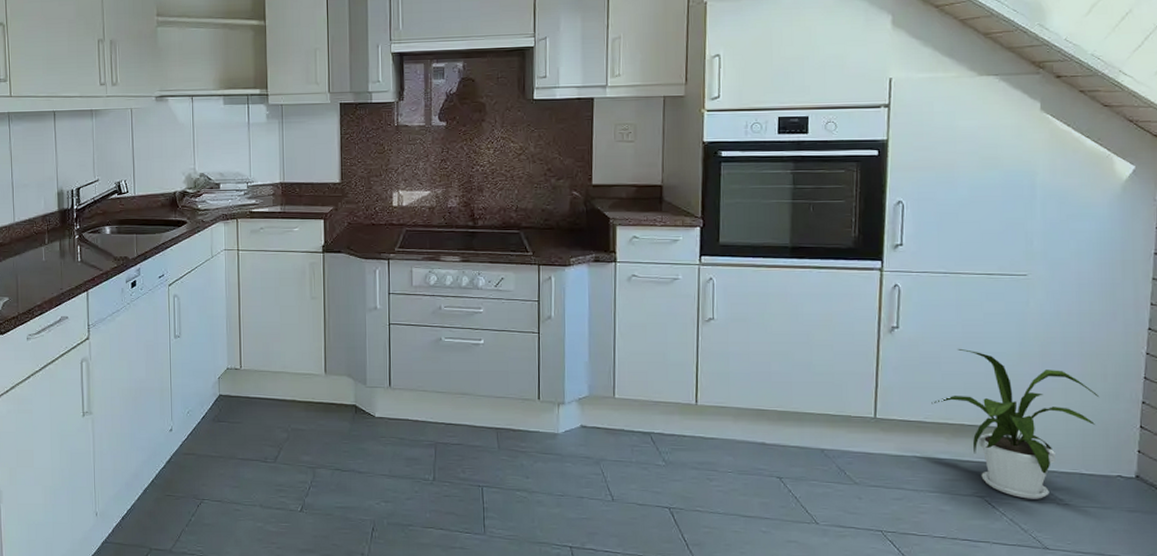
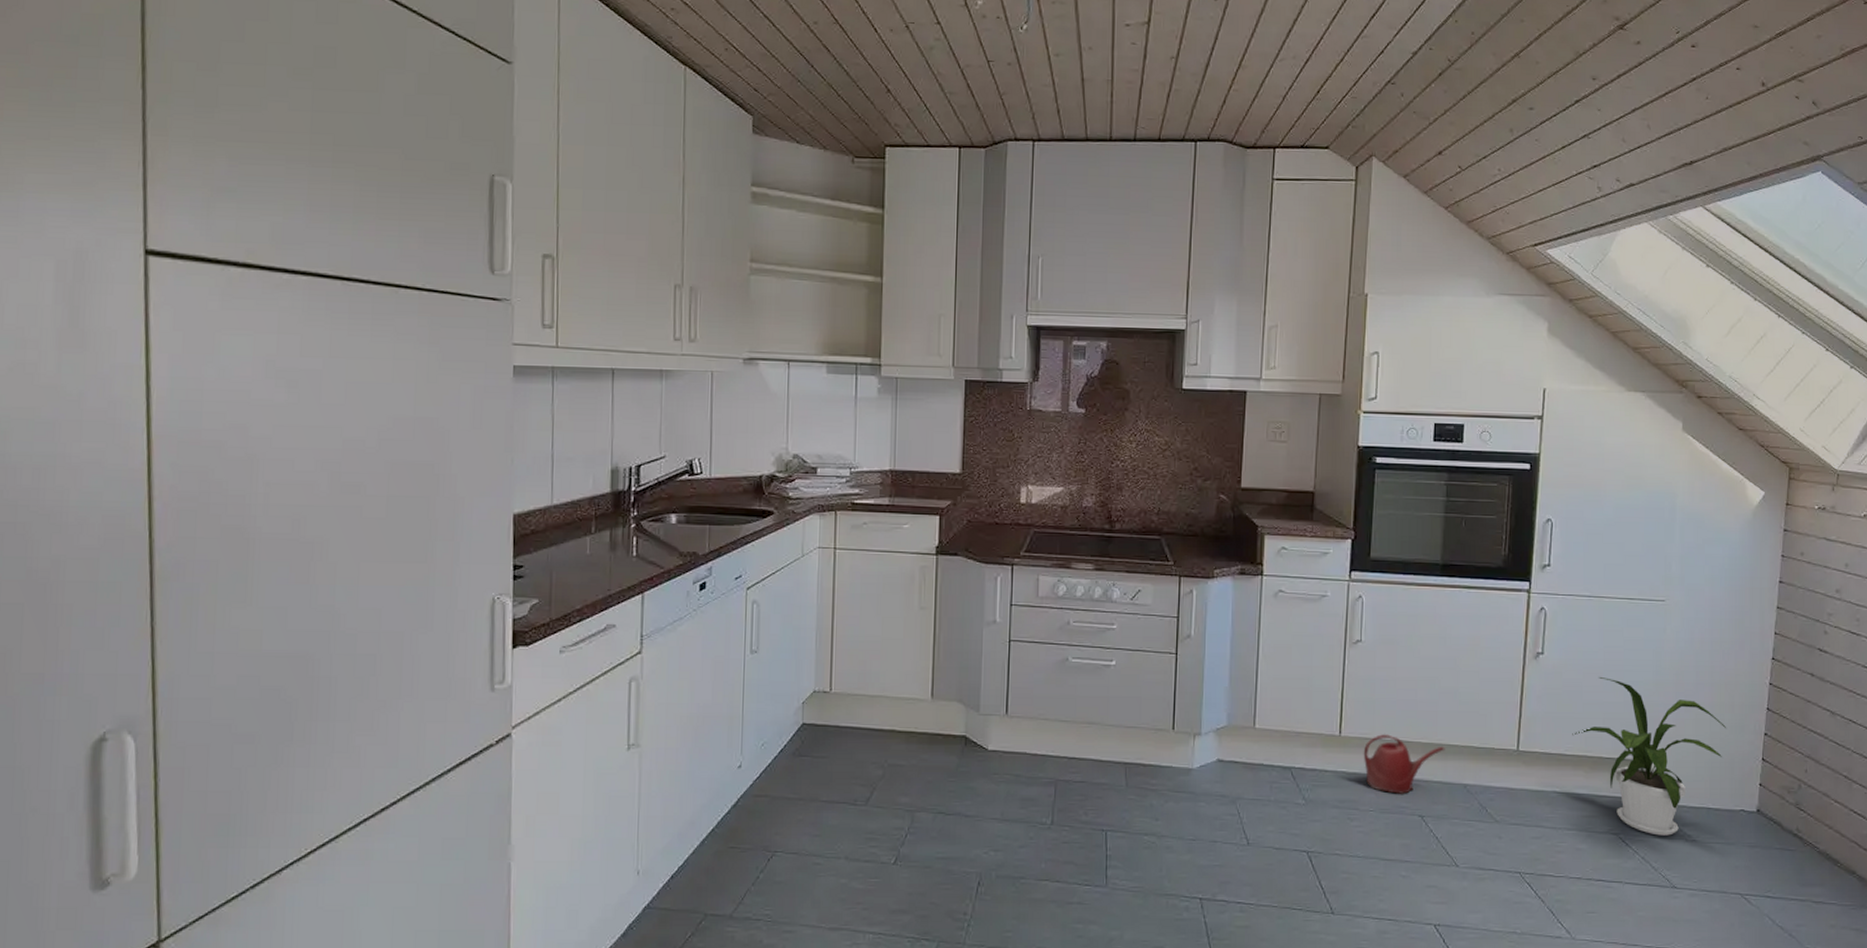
watering can: none [719,402,801,457] -> present [1363,733,1445,794]

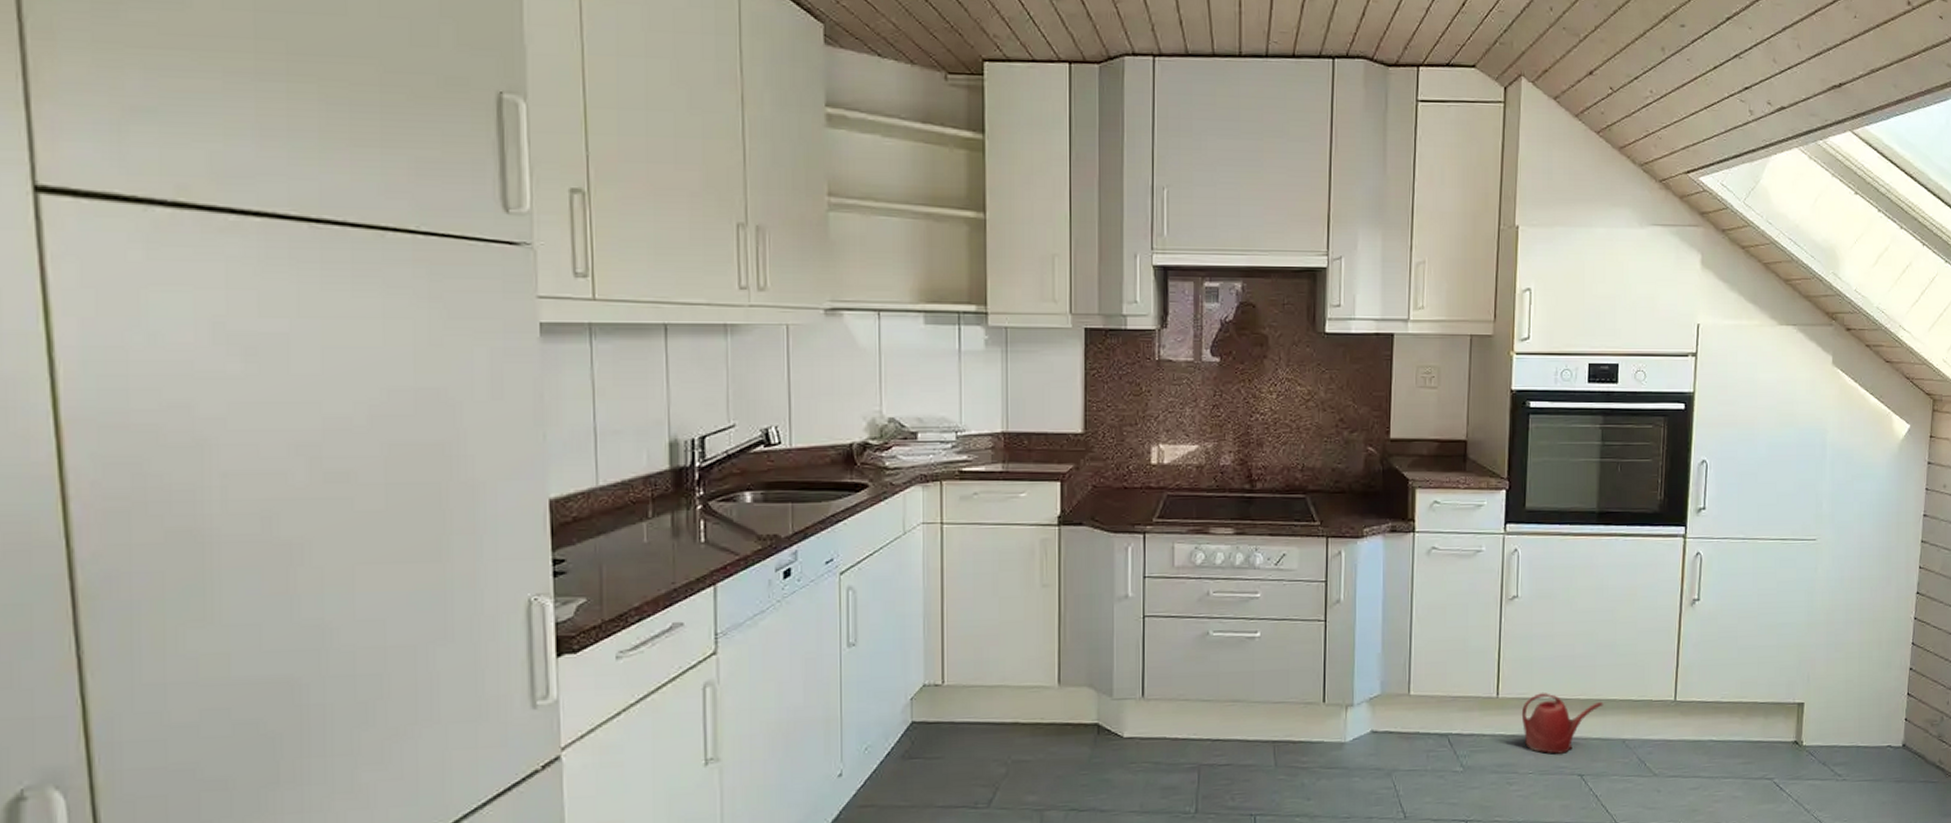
house plant: present [1572,676,1727,836] -> none [1728,620,1875,778]

